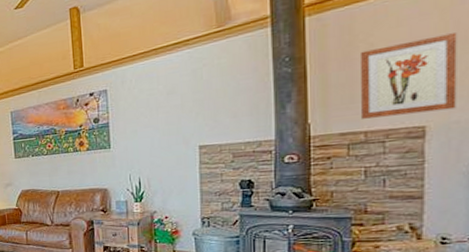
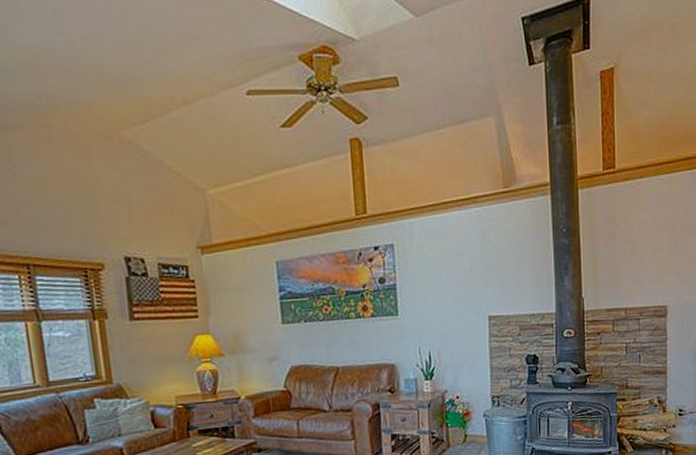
wall art: present [359,33,457,119] -> none [620,222,686,296]

